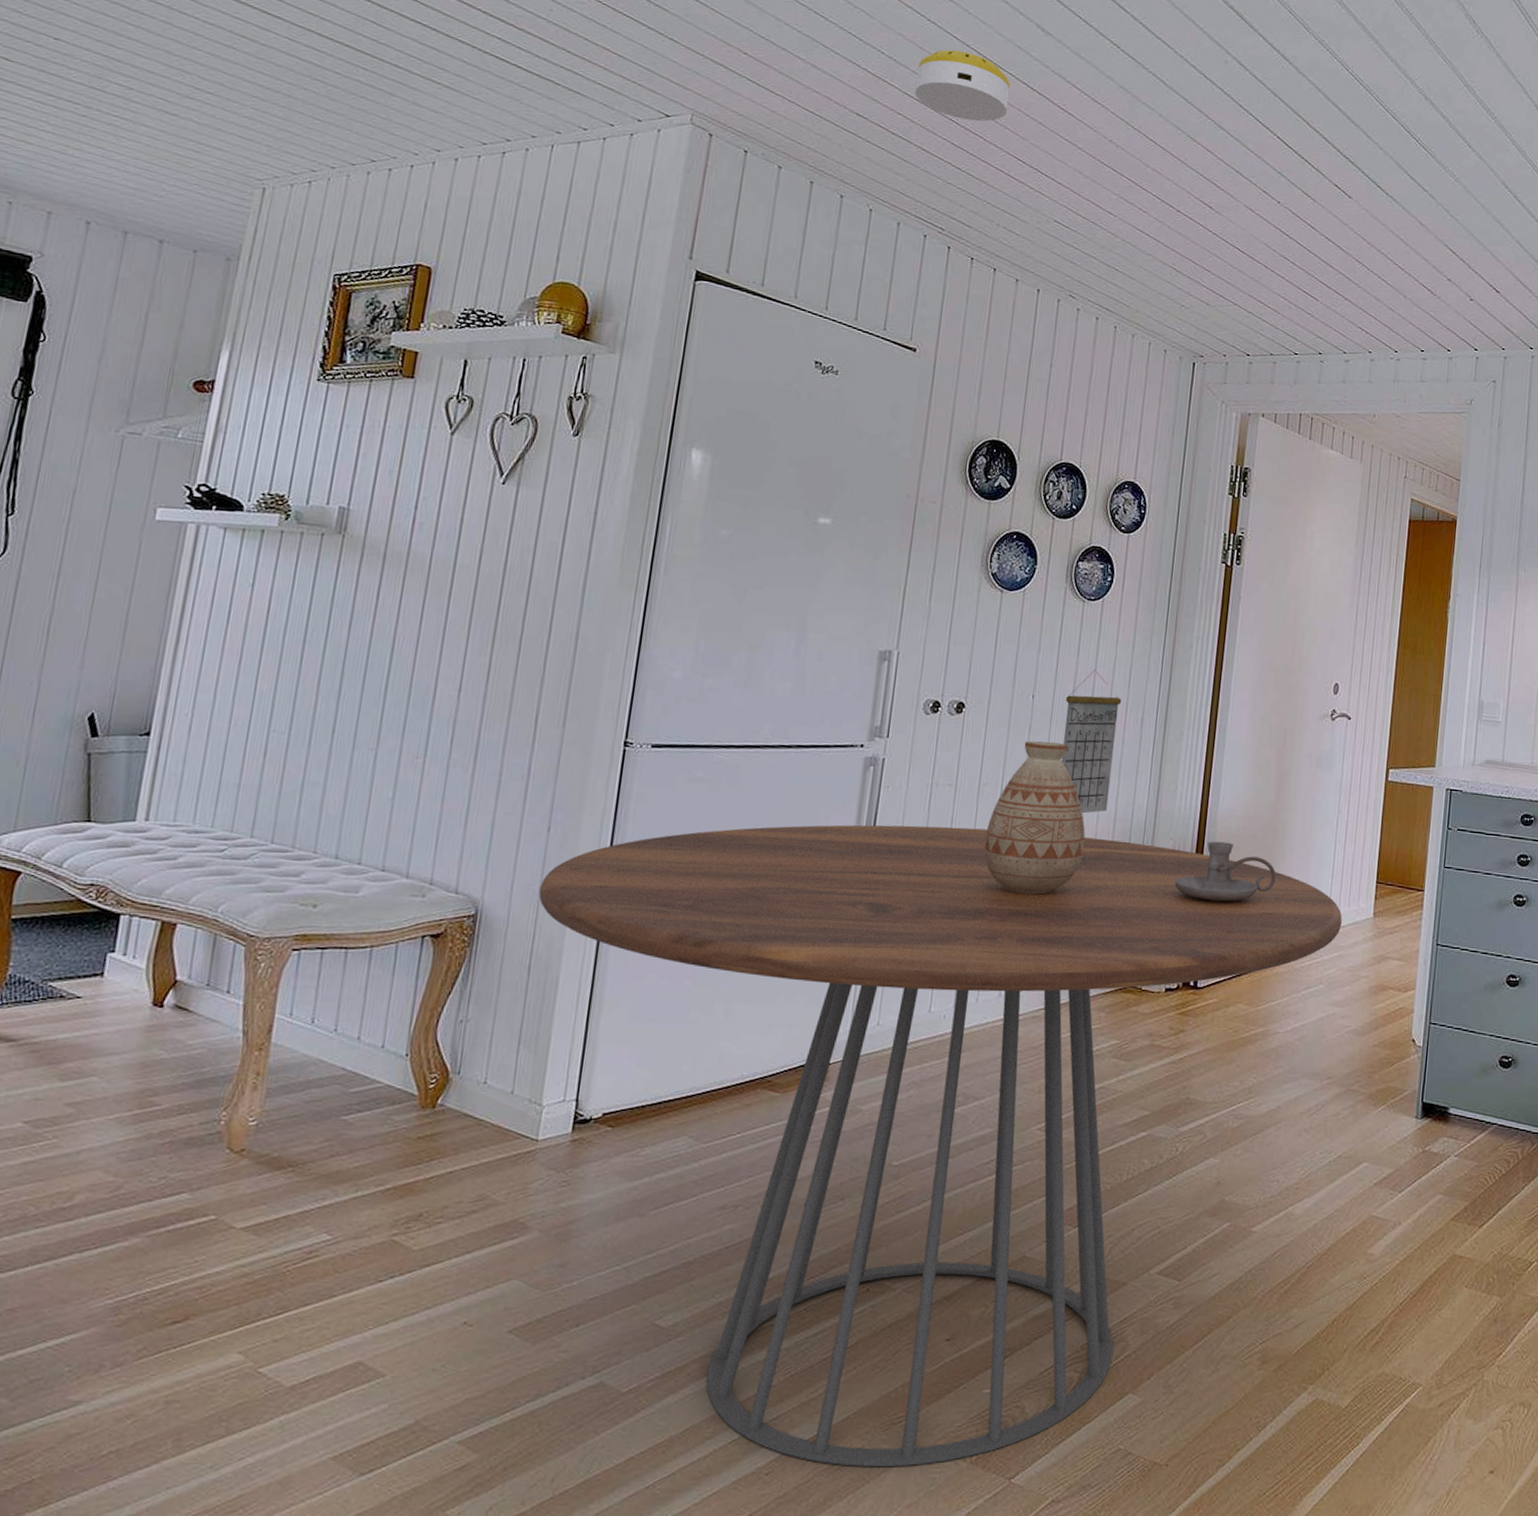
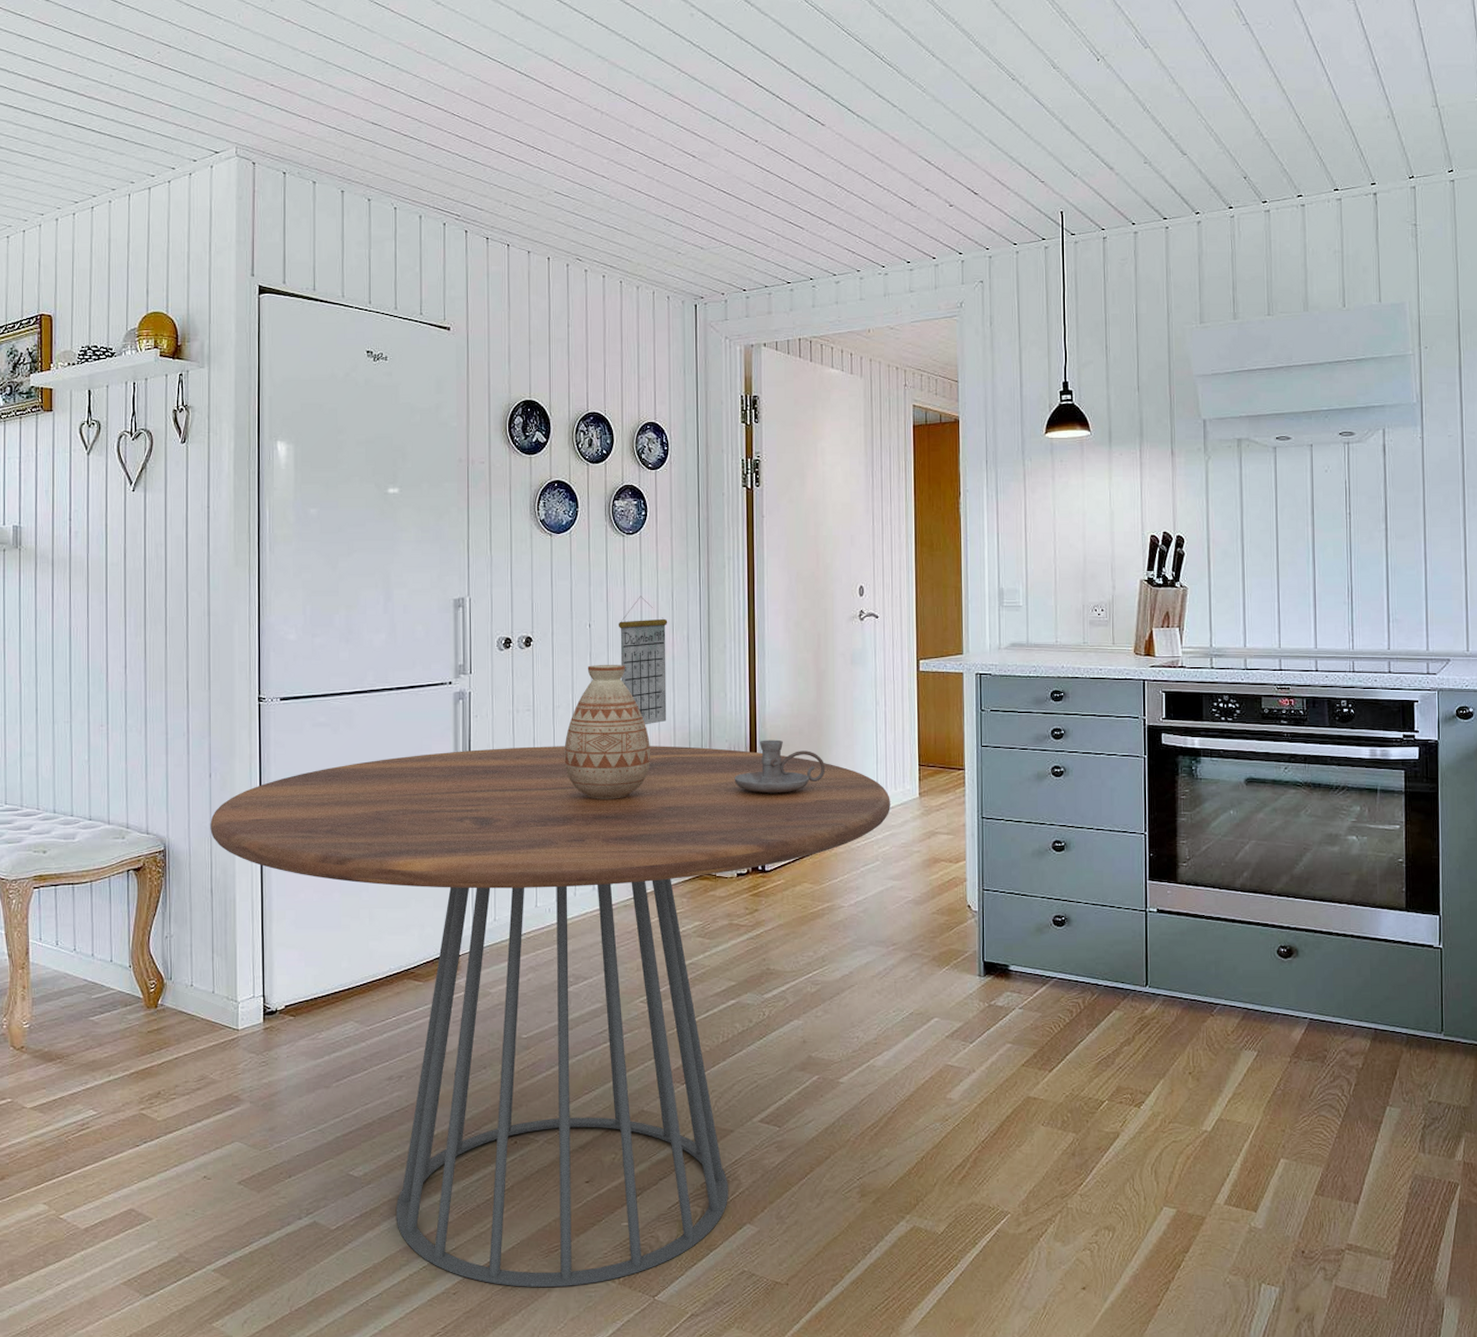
smoke detector: present [914,49,1010,122] -> none [418,49,500,112]

